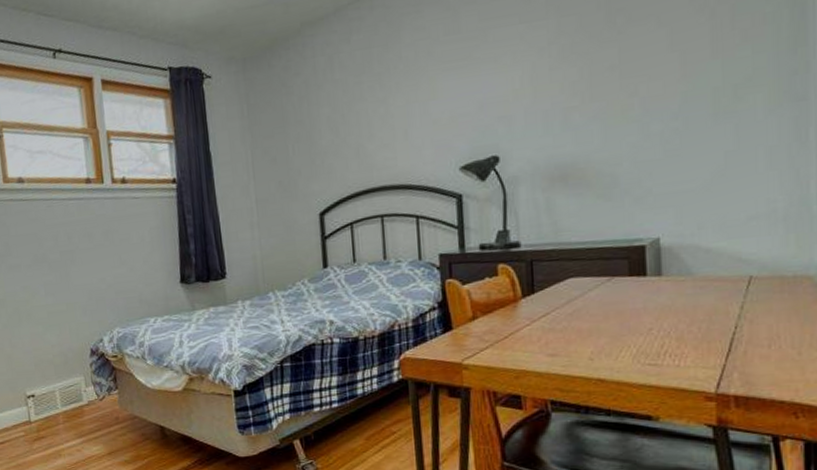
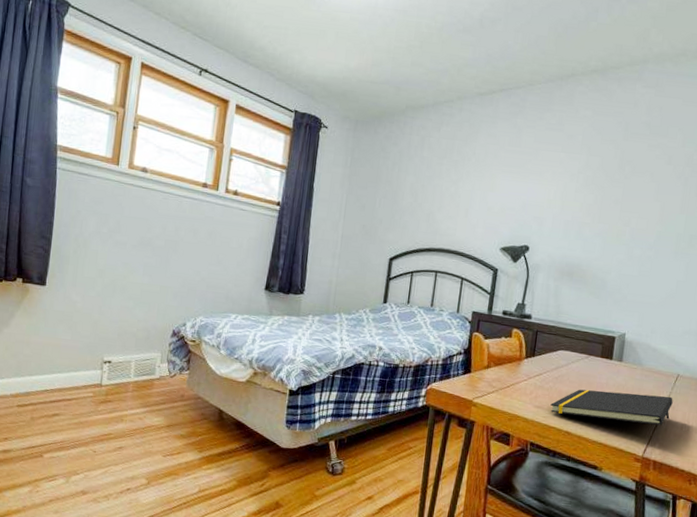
notepad: none [569,307,749,359] -> present [550,389,673,426]

